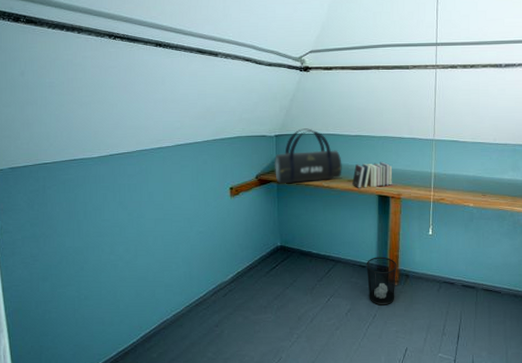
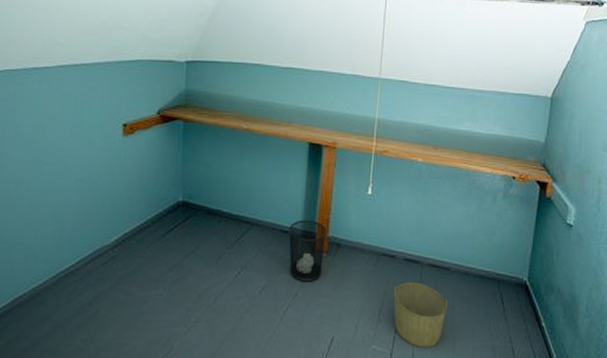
duffel bag: present [274,128,342,183] -> none [181,55,267,122]
books: present [352,161,392,188] -> none [278,101,328,133]
basket: none [454,304,501,356] -> present [393,282,448,349]

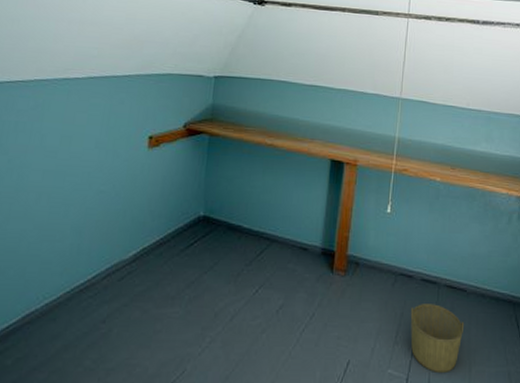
waste bin: present [288,220,327,282] -> none [307,237,346,302]

